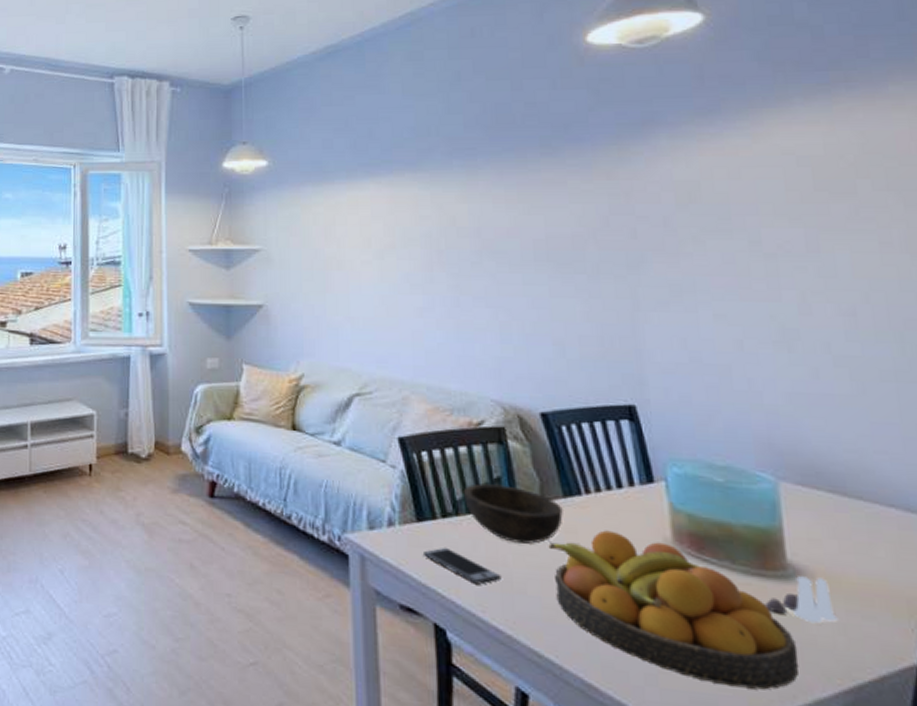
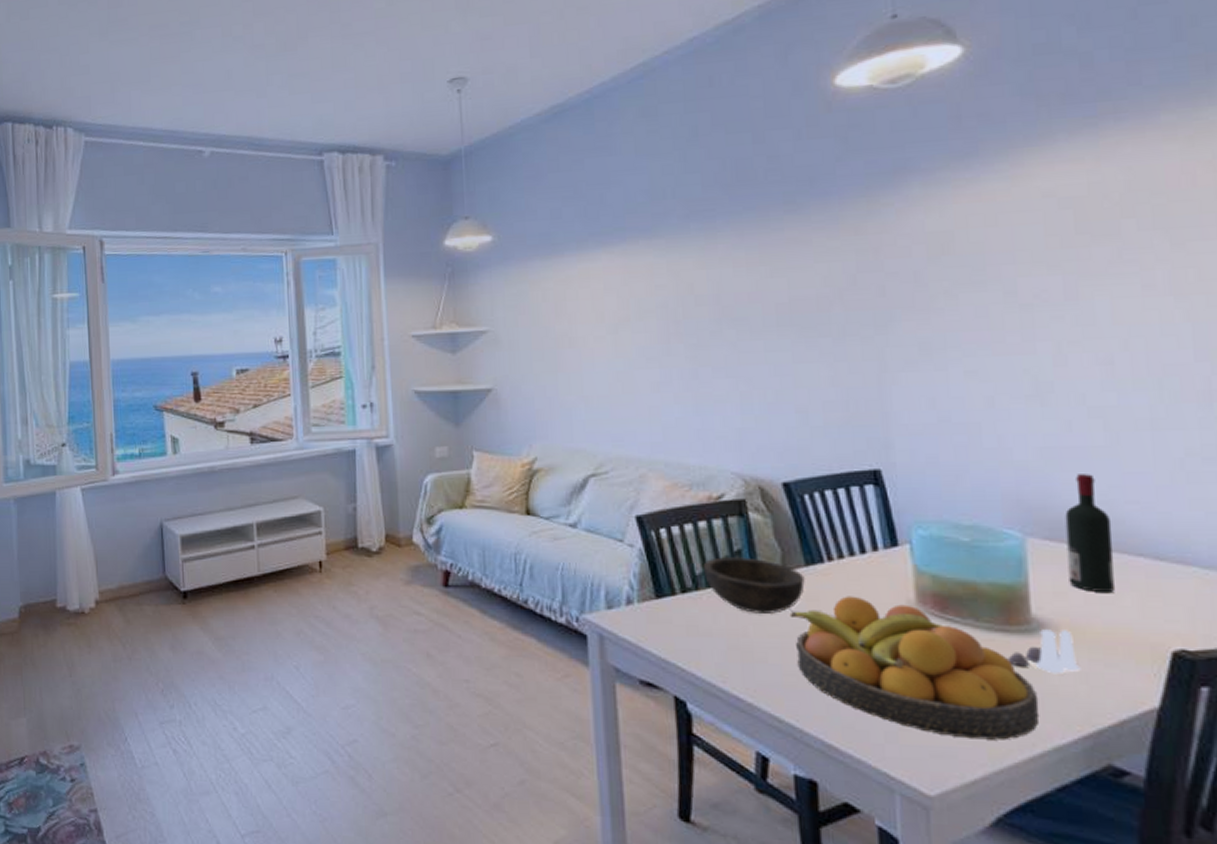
smartphone: present [422,547,502,585] -> none [662,621,742,656]
wine bottle: none [815,421,868,542] -> present [1065,474,1115,592]

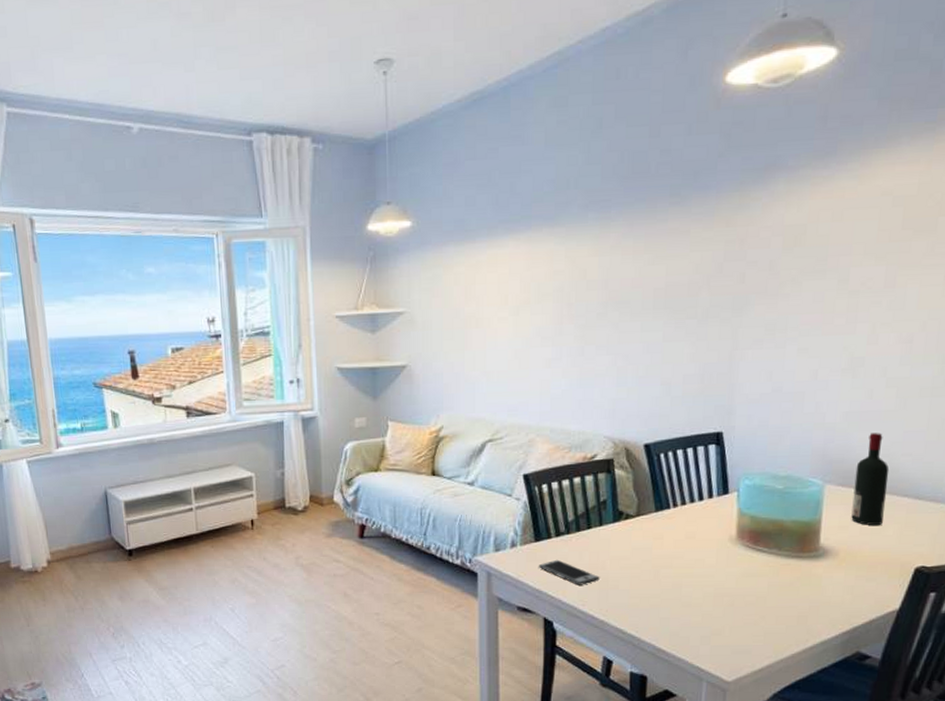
smartphone: none [662,621,742,656] -> present [538,559,600,585]
bowl: present [702,556,805,614] -> none [574,505,654,551]
fruit bowl: present [789,596,1040,740] -> none [639,534,816,639]
salt and pepper shaker set: present [1008,629,1081,674] -> none [798,554,849,588]

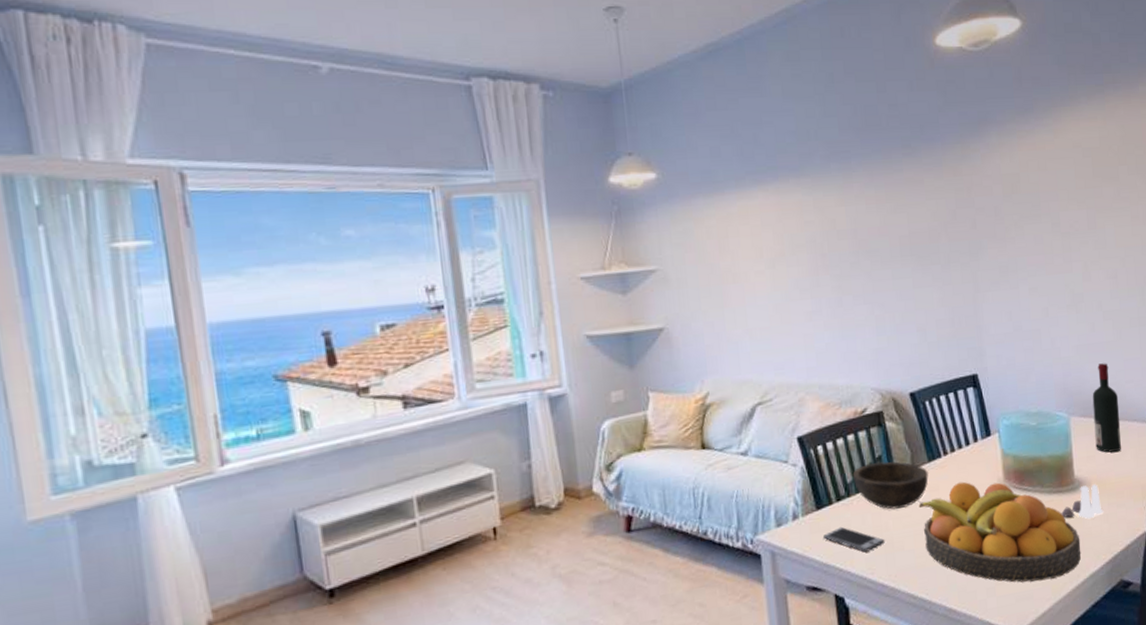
bowl: none [574,505,654,551] -> present [852,461,929,510]
fruit bowl: none [639,534,816,639] -> present [918,481,1081,583]
salt and pepper shaker set: none [798,554,849,588] -> present [1061,484,1104,520]

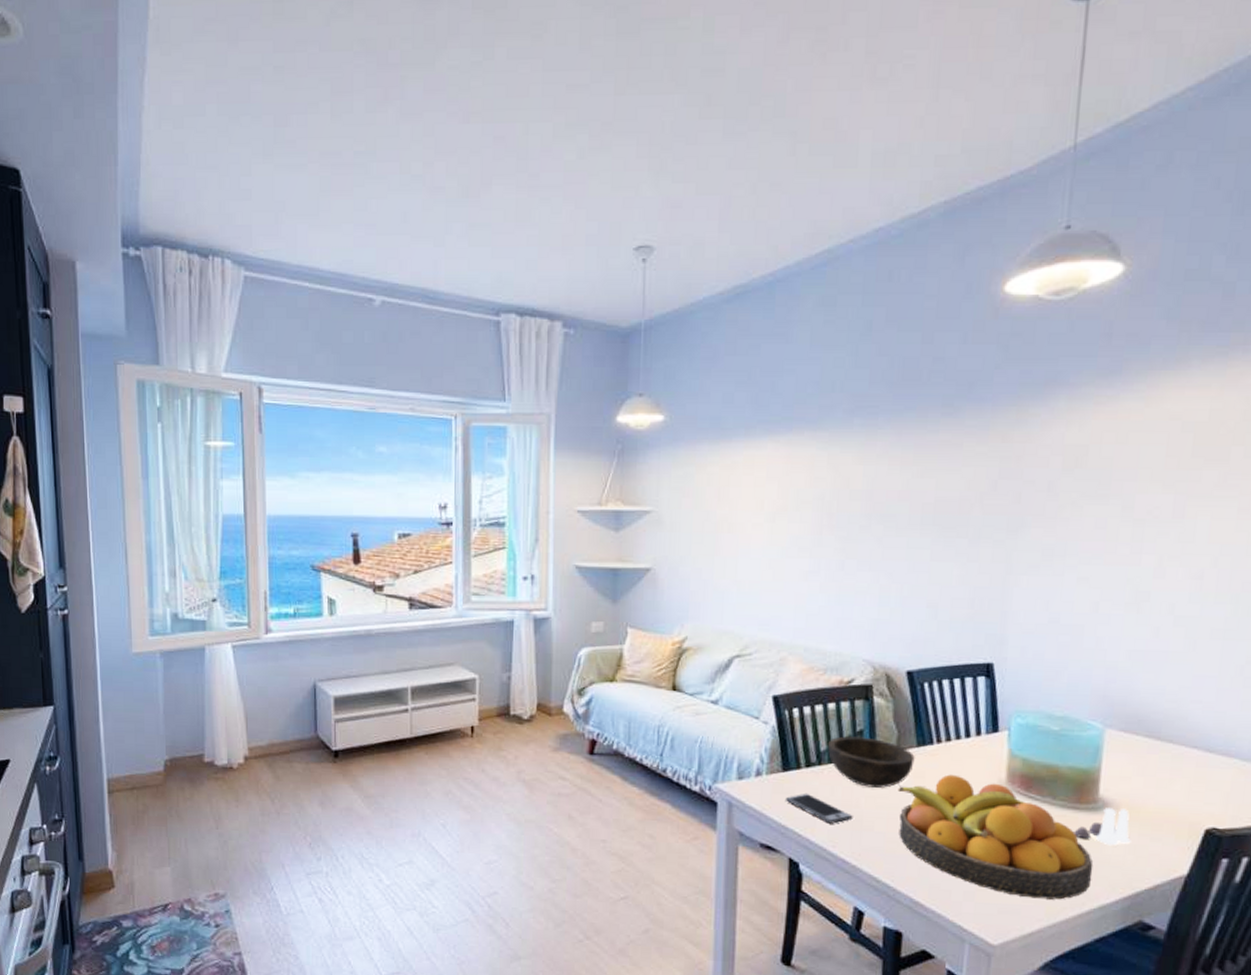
wine bottle: present [1092,363,1121,453] -> none [1134,675,1177,778]

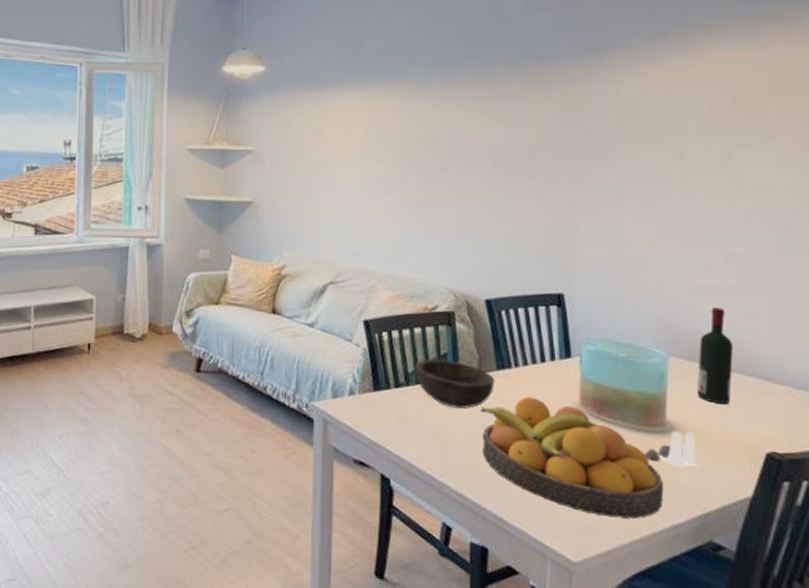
smartphone: present [785,793,853,824] -> none [376,412,440,442]
wine bottle: none [1134,675,1177,778] -> present [697,307,734,404]

